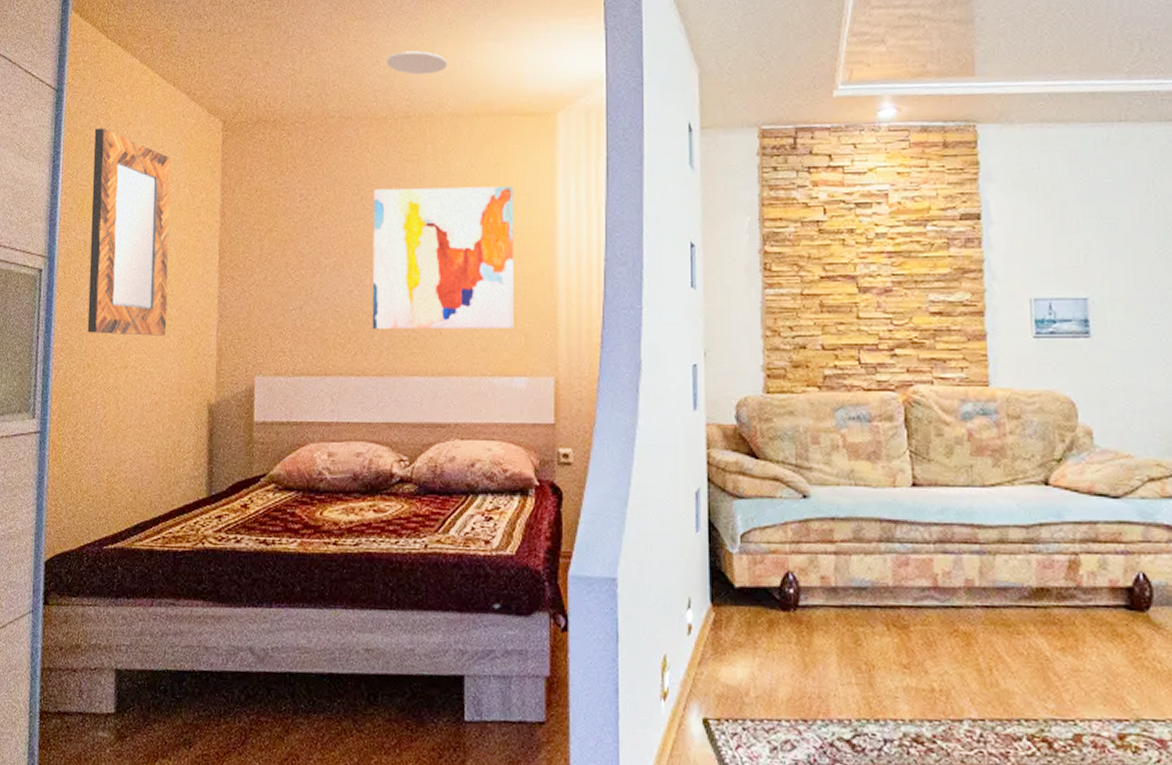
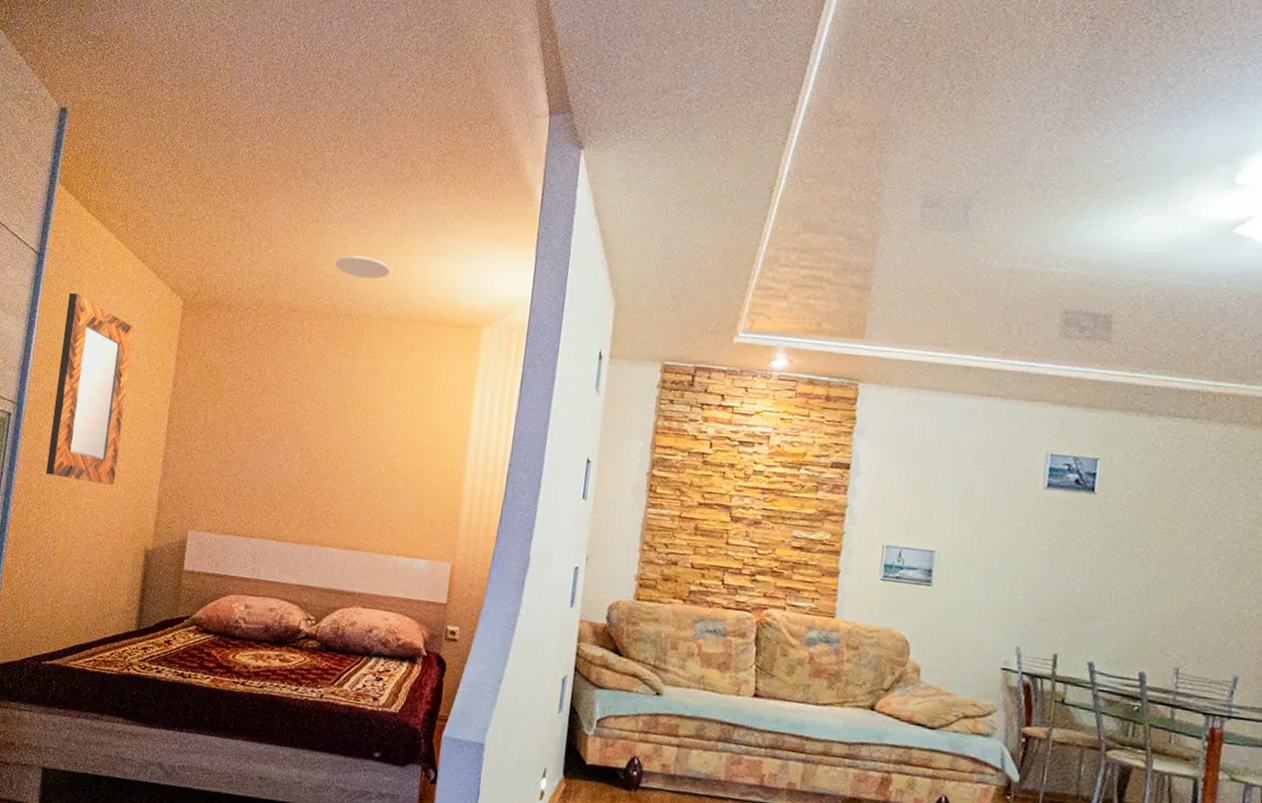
wall art: present [372,185,514,330] -> none [295,377,436,517]

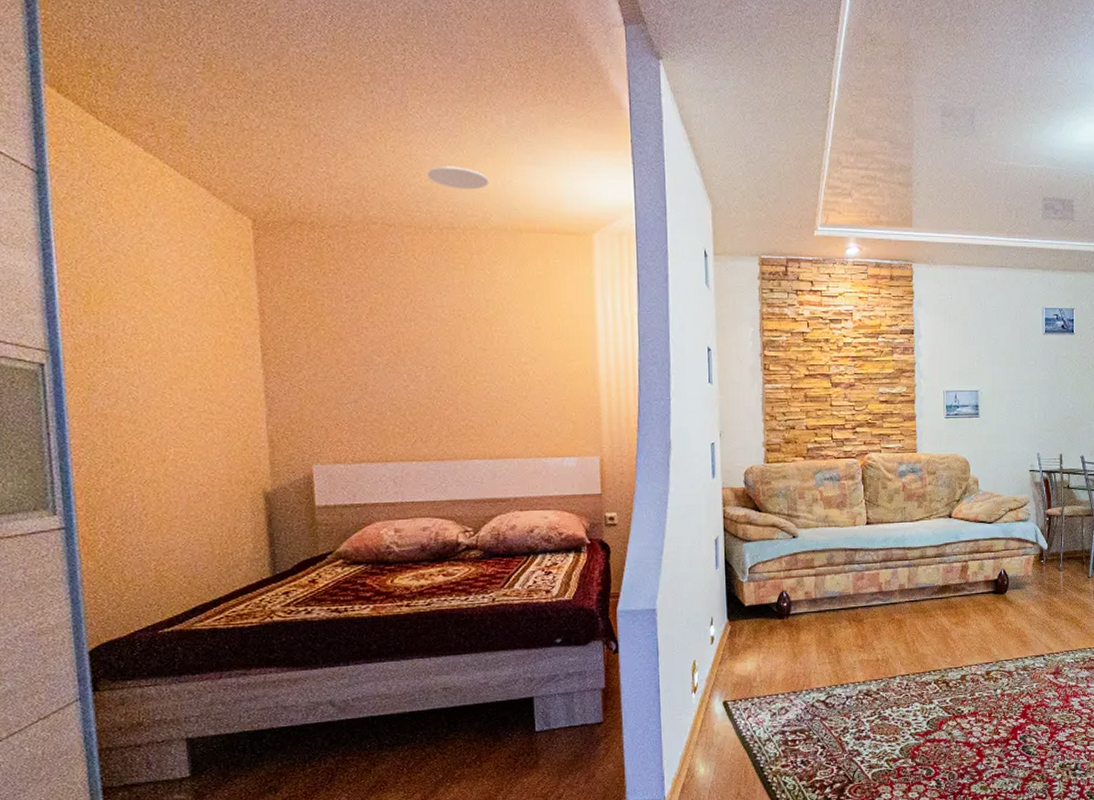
home mirror: present [45,292,135,485] -> none [93,216,208,430]

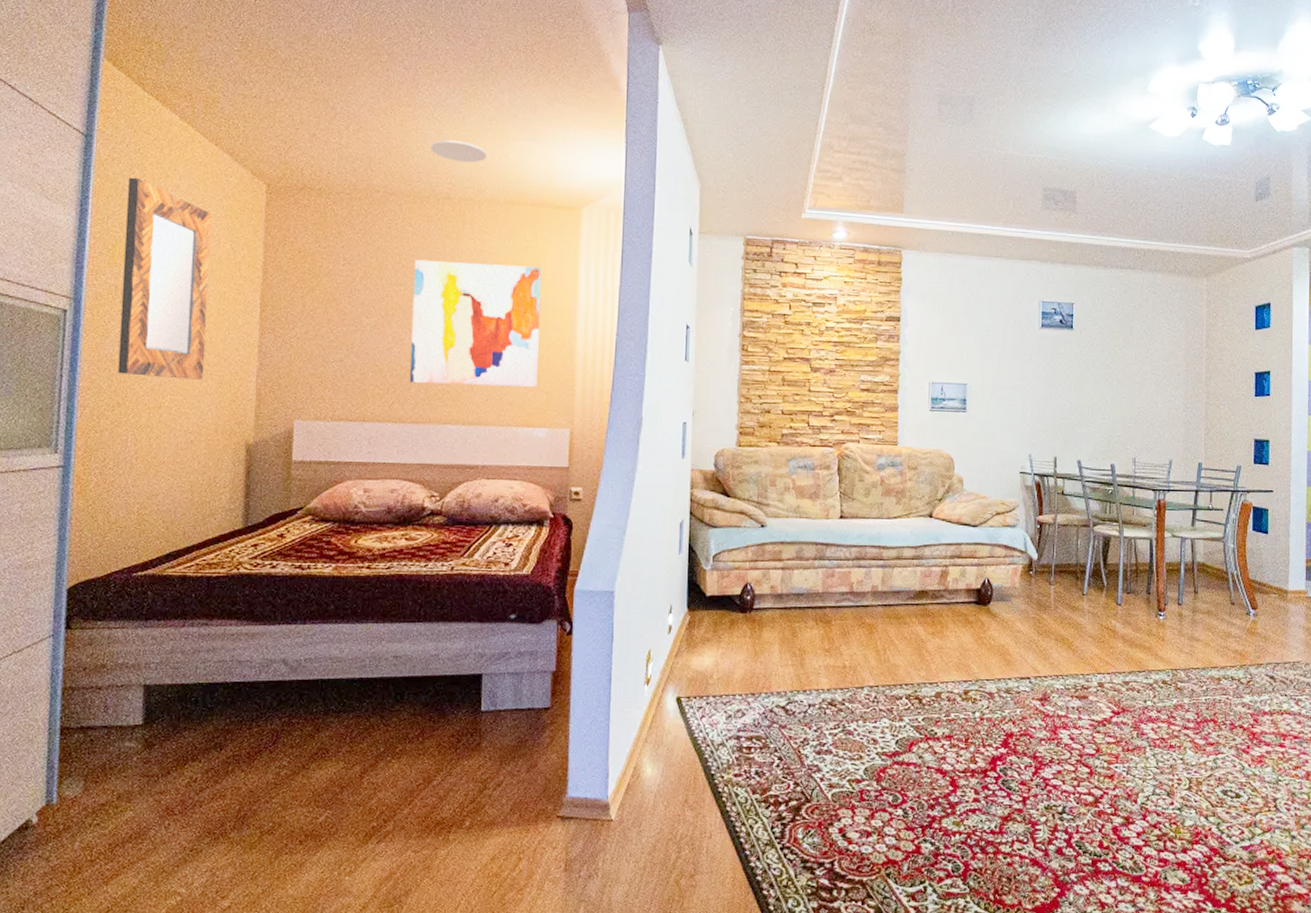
home mirror: none [93,216,208,430] -> present [117,177,212,380]
wall art: none [422,293,563,421] -> present [409,259,542,388]

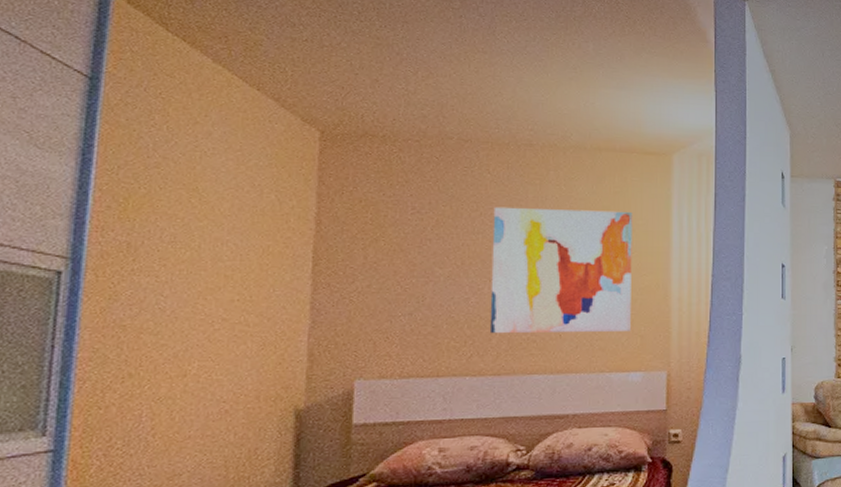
home mirror: present [117,177,212,380] -> none [129,123,253,343]
ceiling light: present [431,140,487,163] -> none [510,87,572,110]

